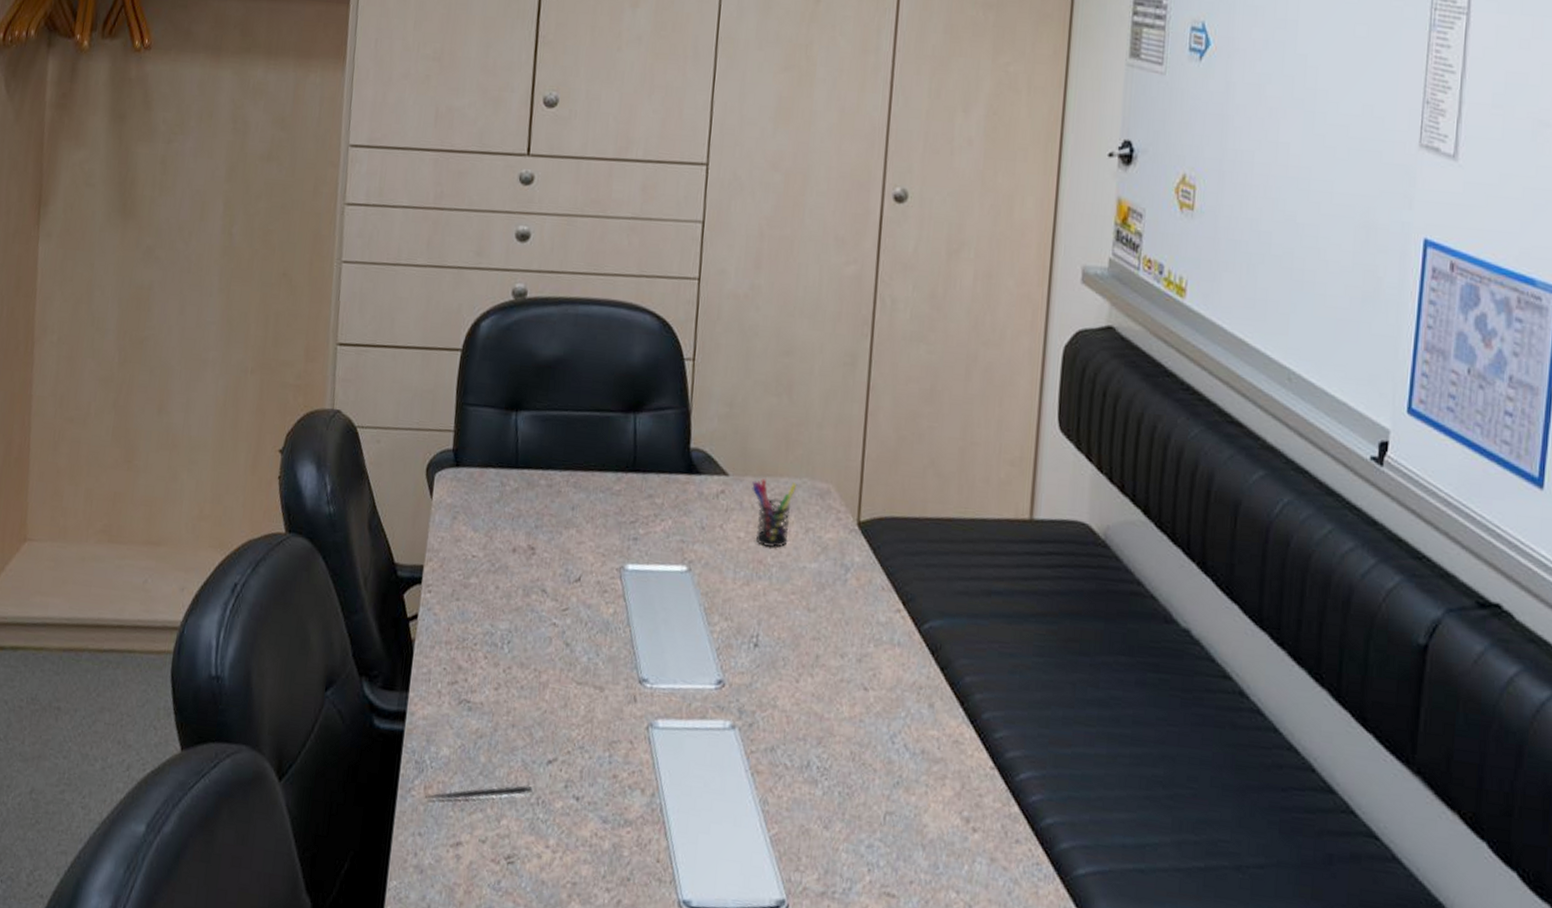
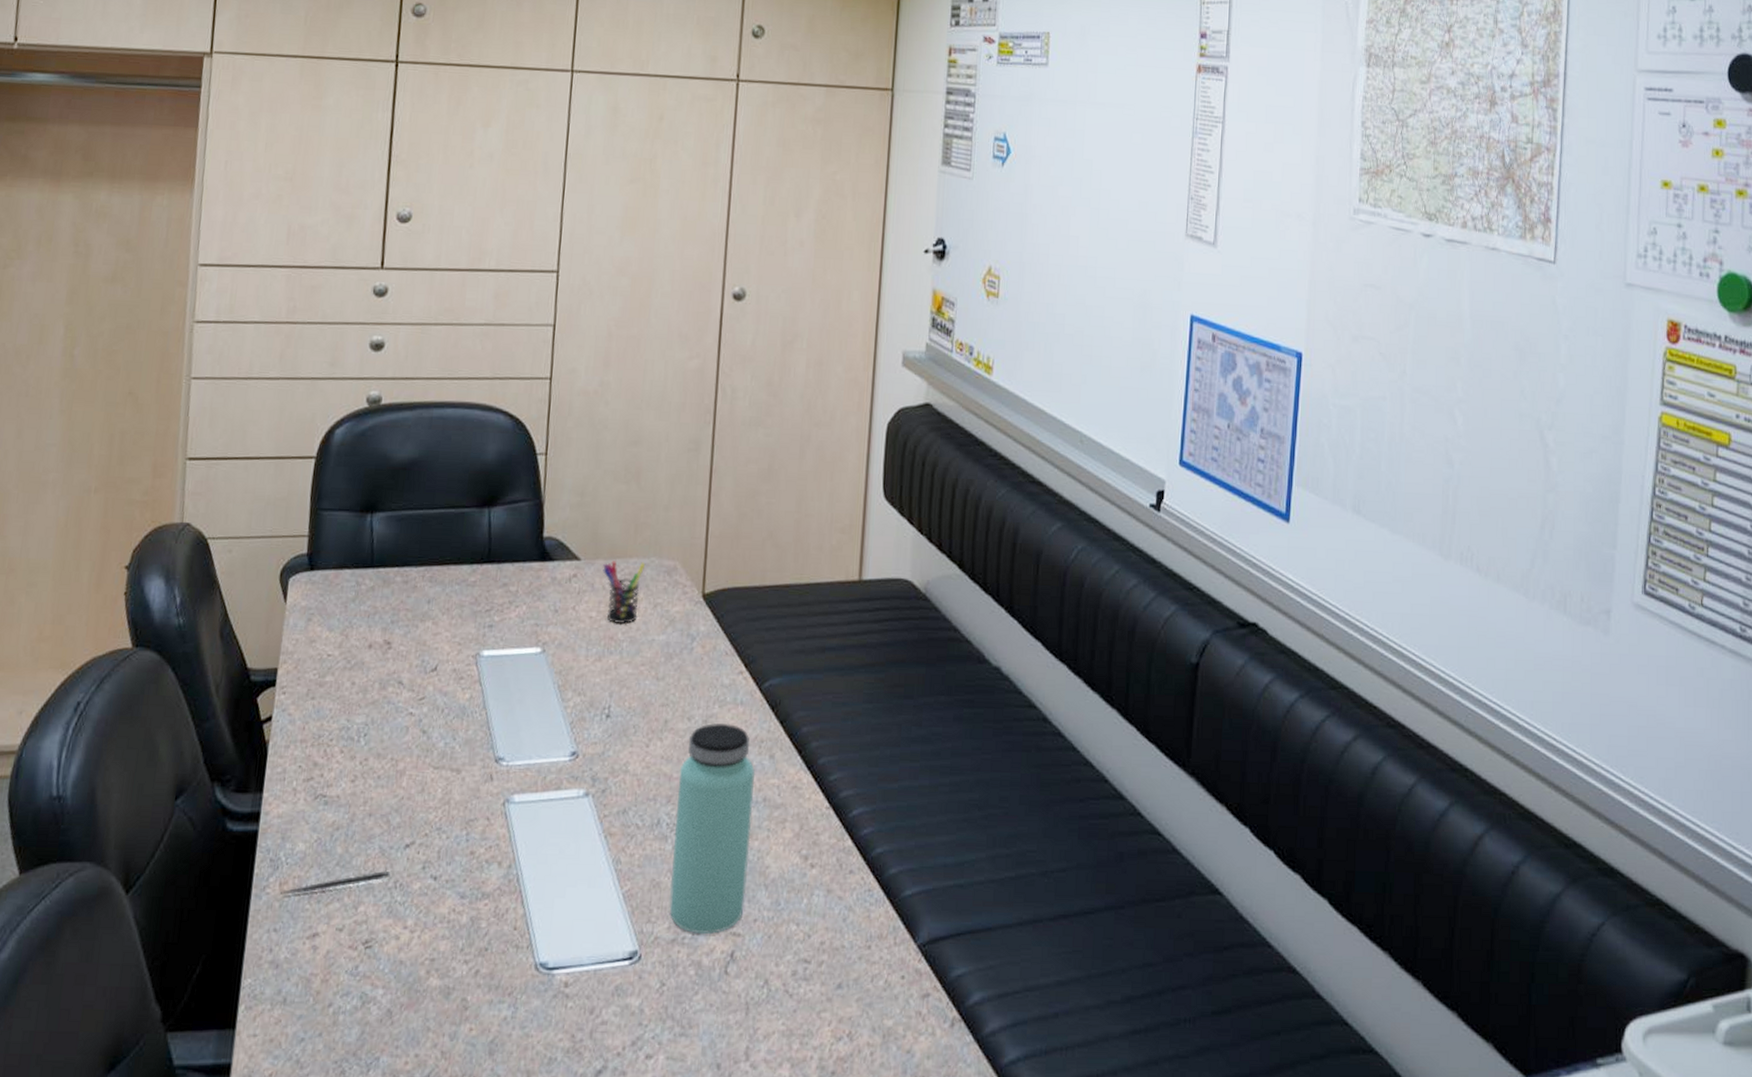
bottle: none [819,663,913,892] -> present [669,723,756,935]

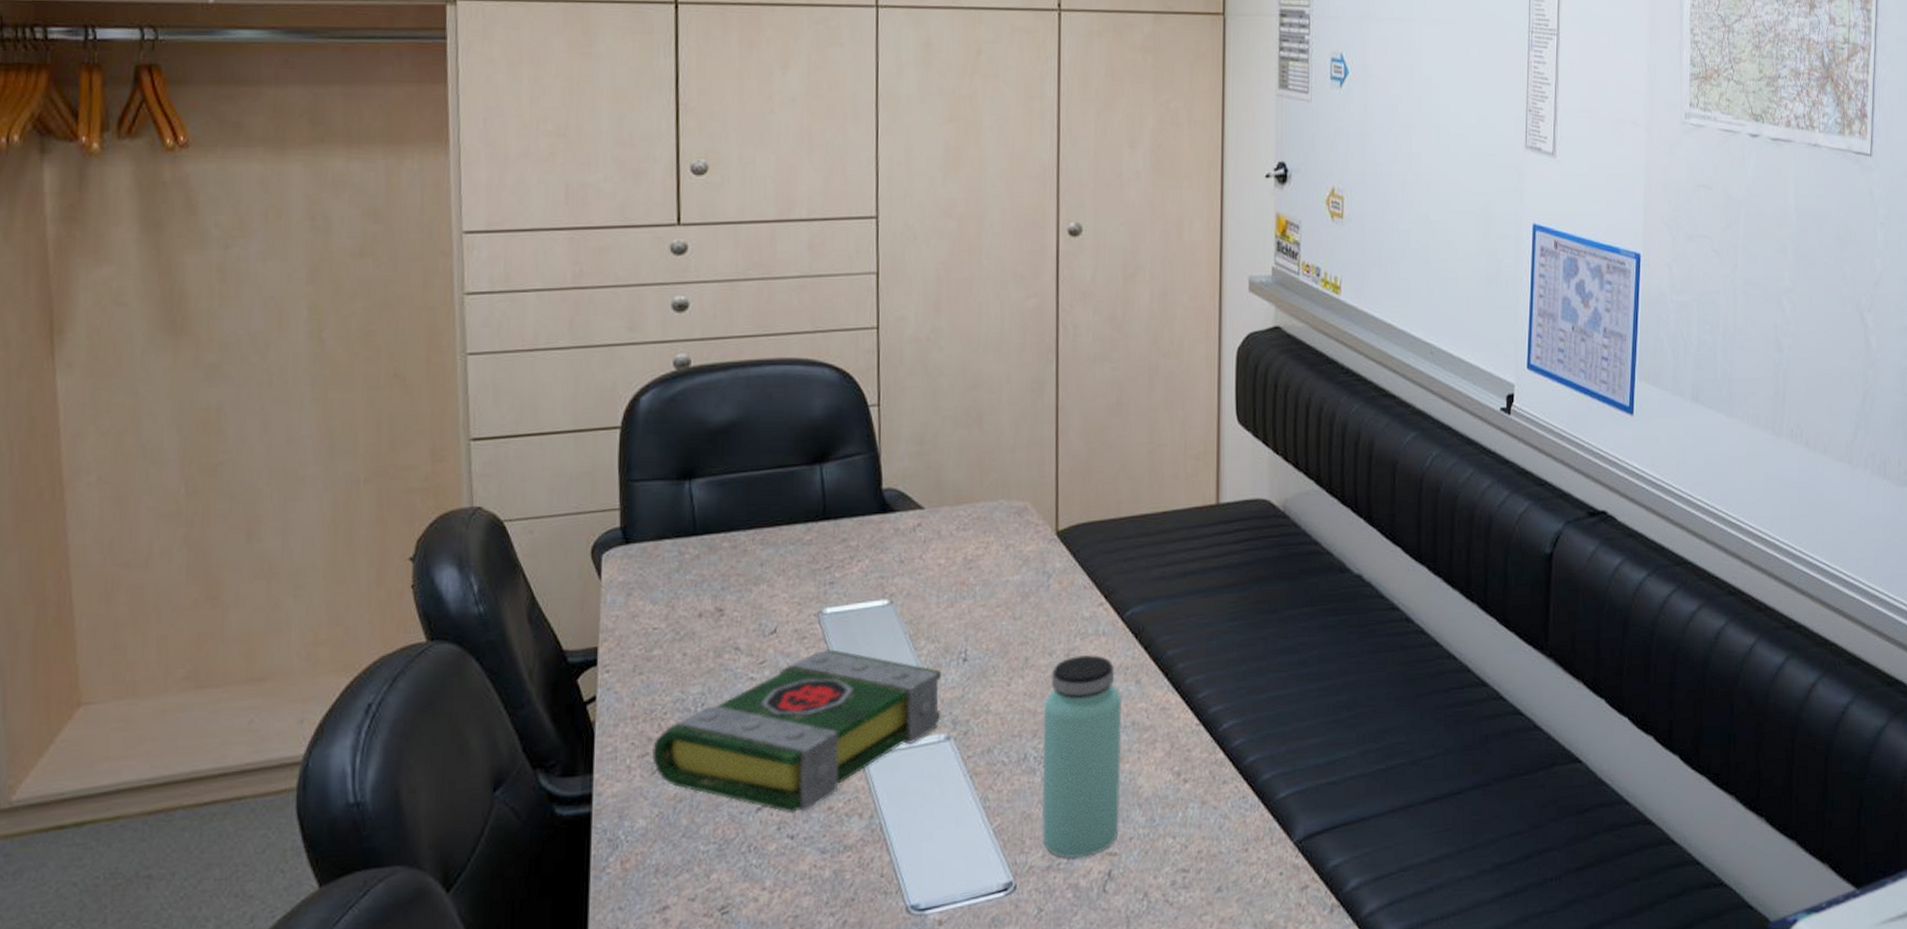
pen: present [281,870,391,895] -> none [623,836,743,873]
book: none [316,692,585,854] -> present [652,649,941,813]
pen holder: present [603,561,646,625] -> none [949,505,994,569]

